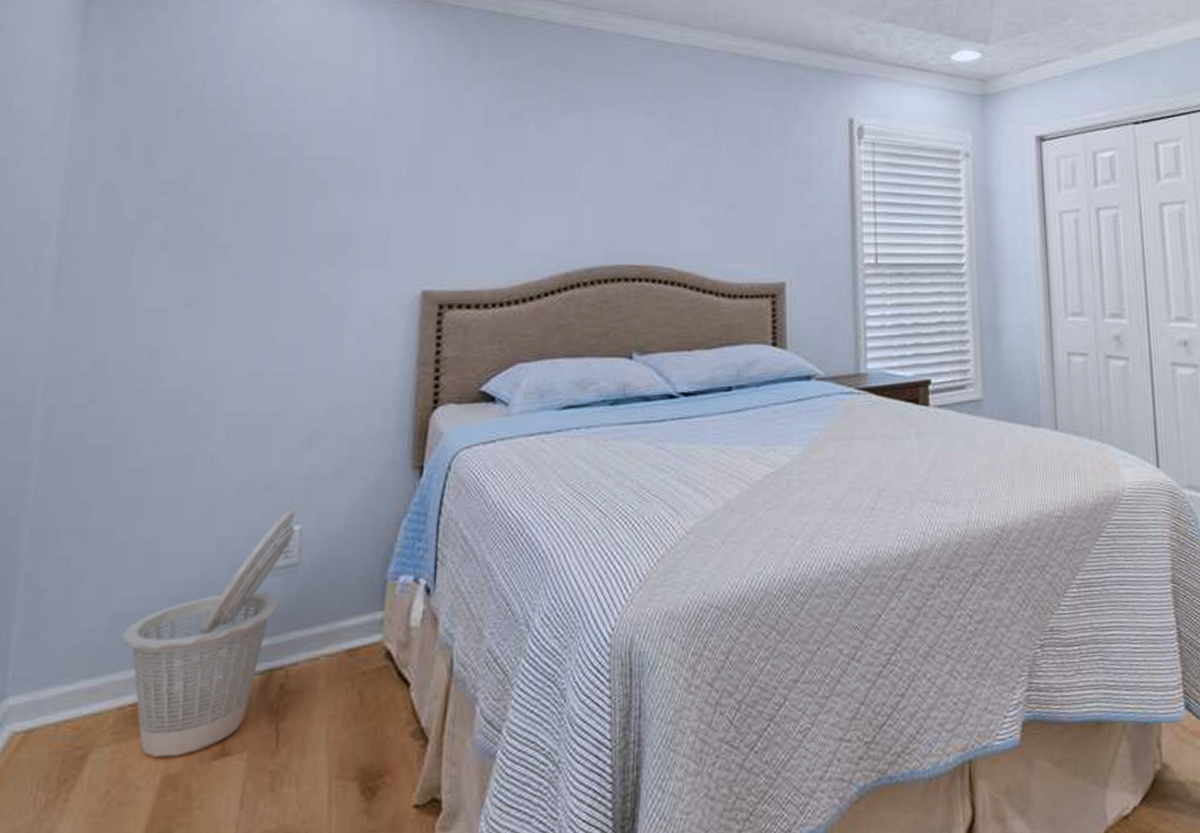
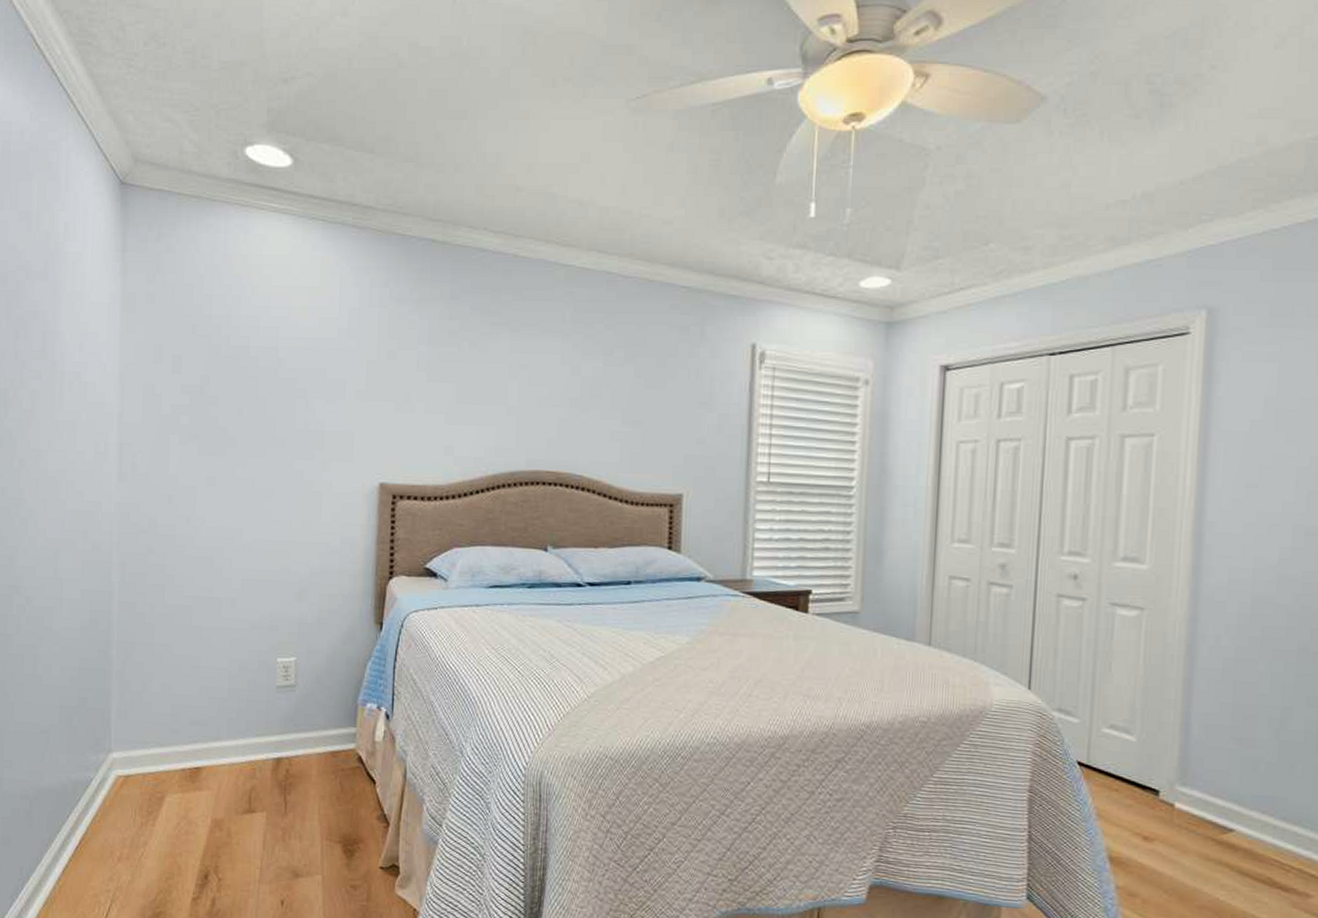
laundry basket: present [122,510,296,758] -> none [181,645,292,808]

